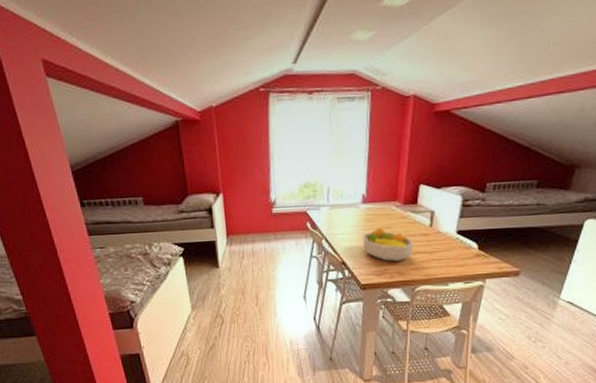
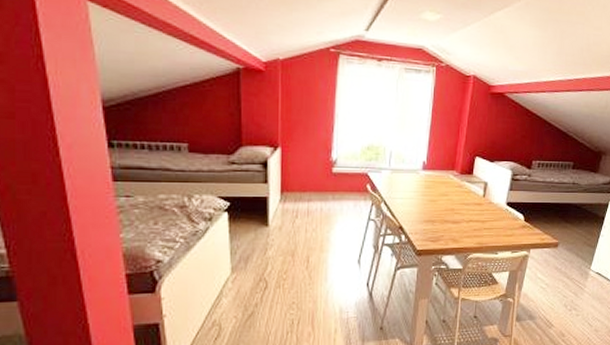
fruit bowl: present [363,227,414,262] -> none [421,194,468,228]

